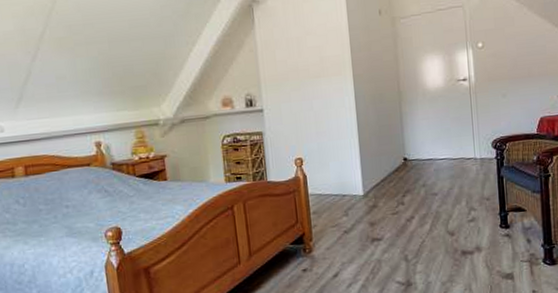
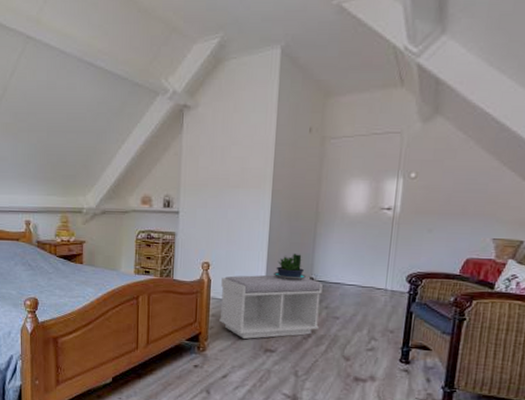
bench: none [317,158,420,232] -> present [219,274,323,339]
potted plant: none [367,135,400,163] -> present [273,253,307,280]

